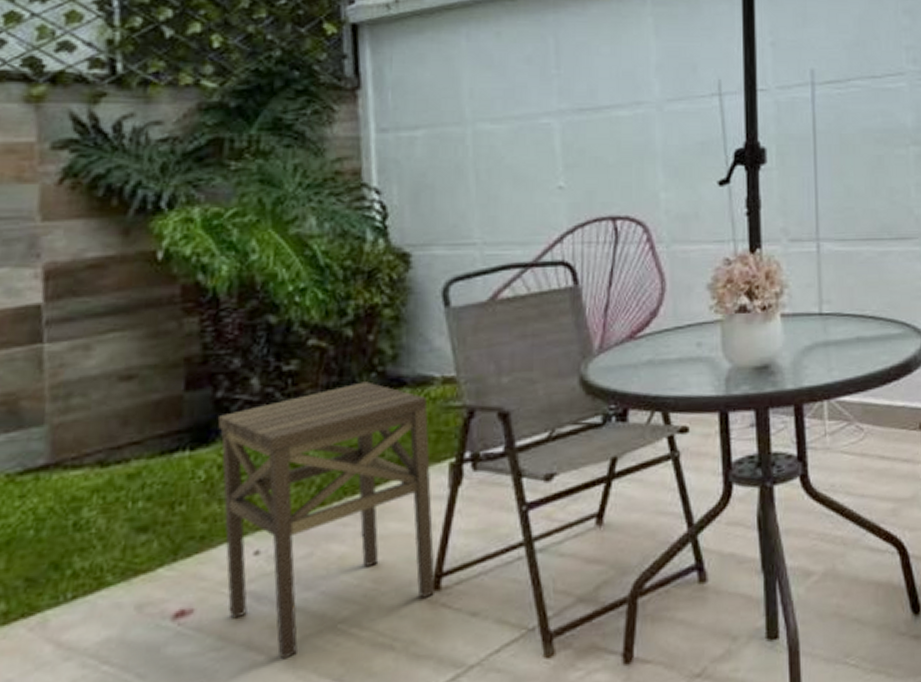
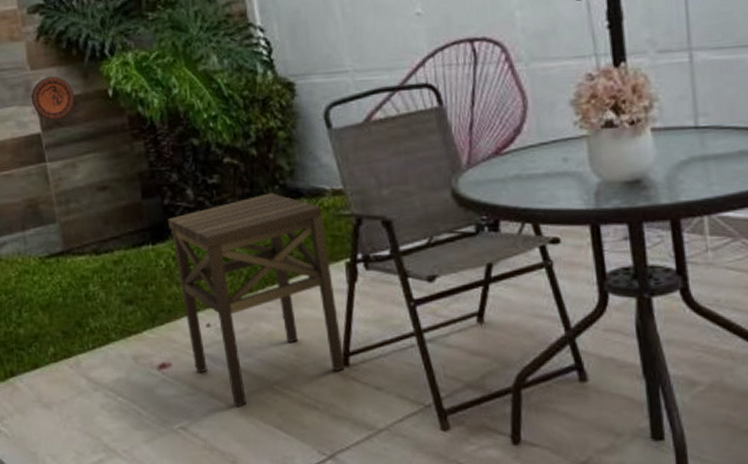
decorative plate: none [35,231,106,288] -> present [31,76,75,121]

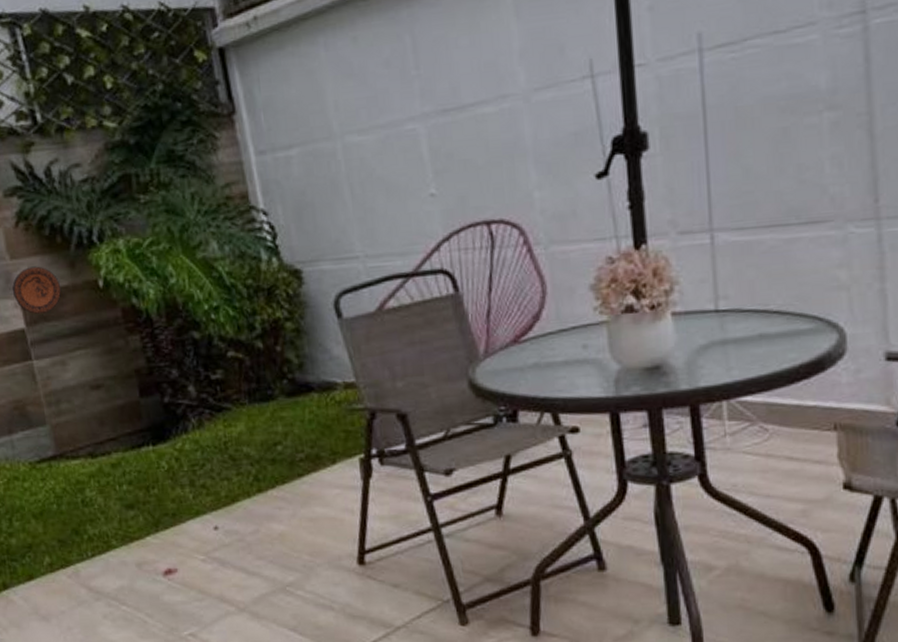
side table: present [167,193,346,407] -> none [168,387,361,611]

